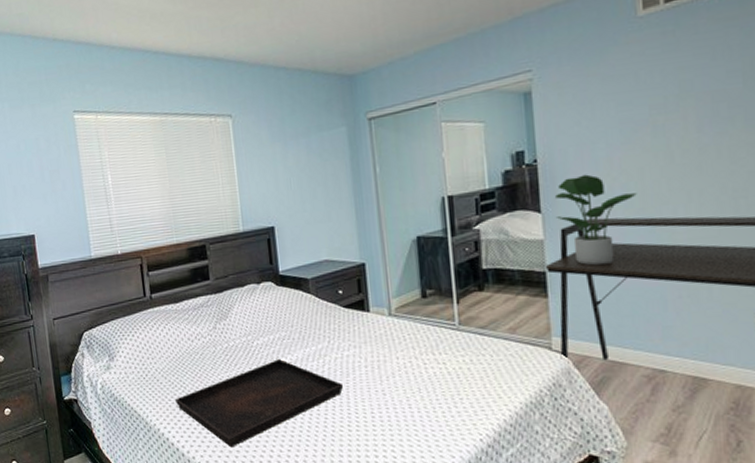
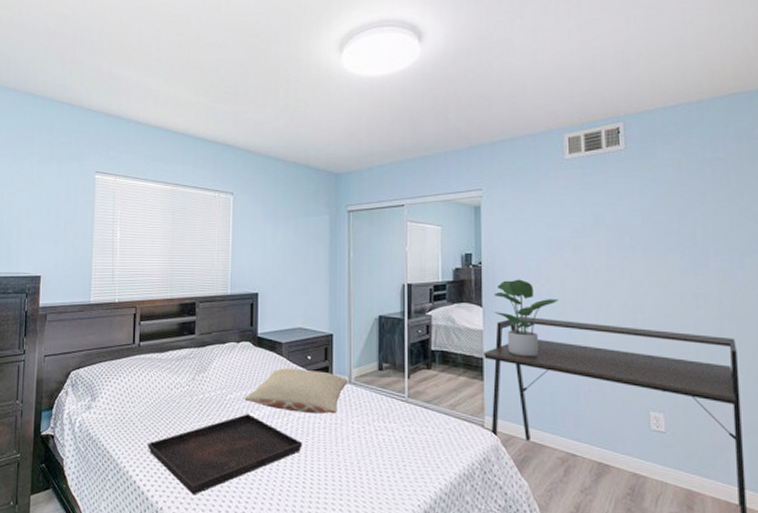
pillow: none [273,305,388,353] -> present [244,368,348,414]

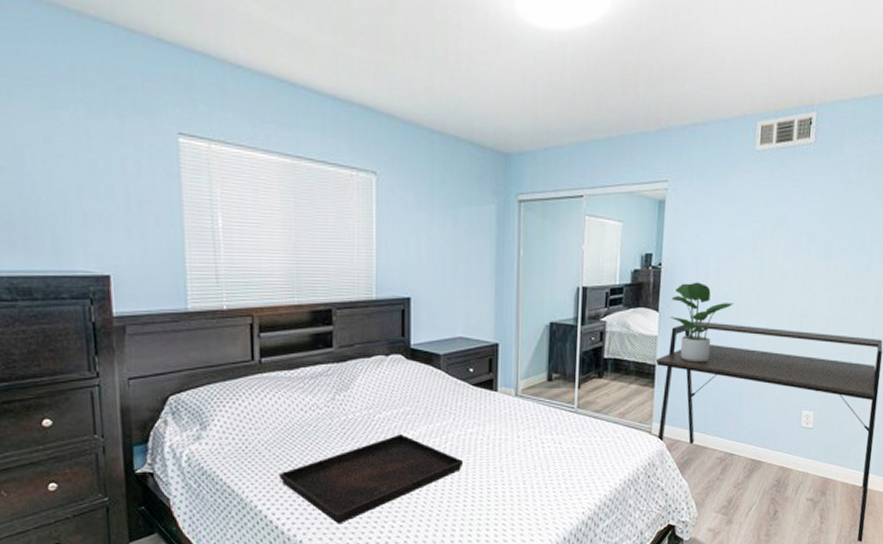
pillow: present [244,368,348,414] -> none [396,383,515,429]

